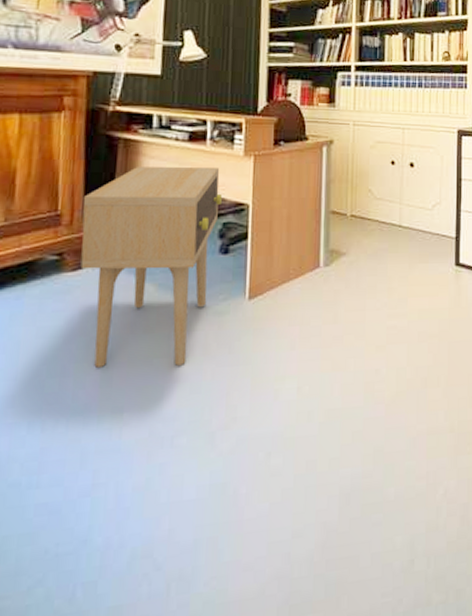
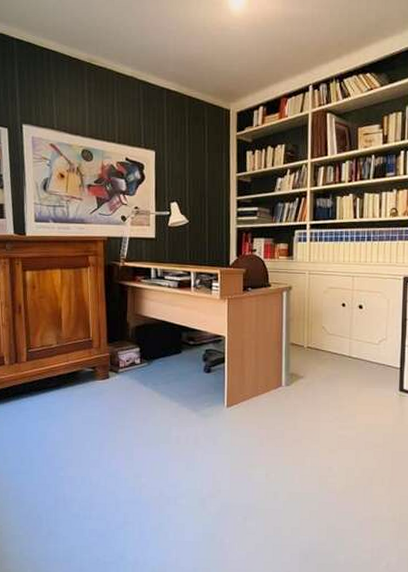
side table: present [80,166,222,367] -> none [106,307,204,450]

